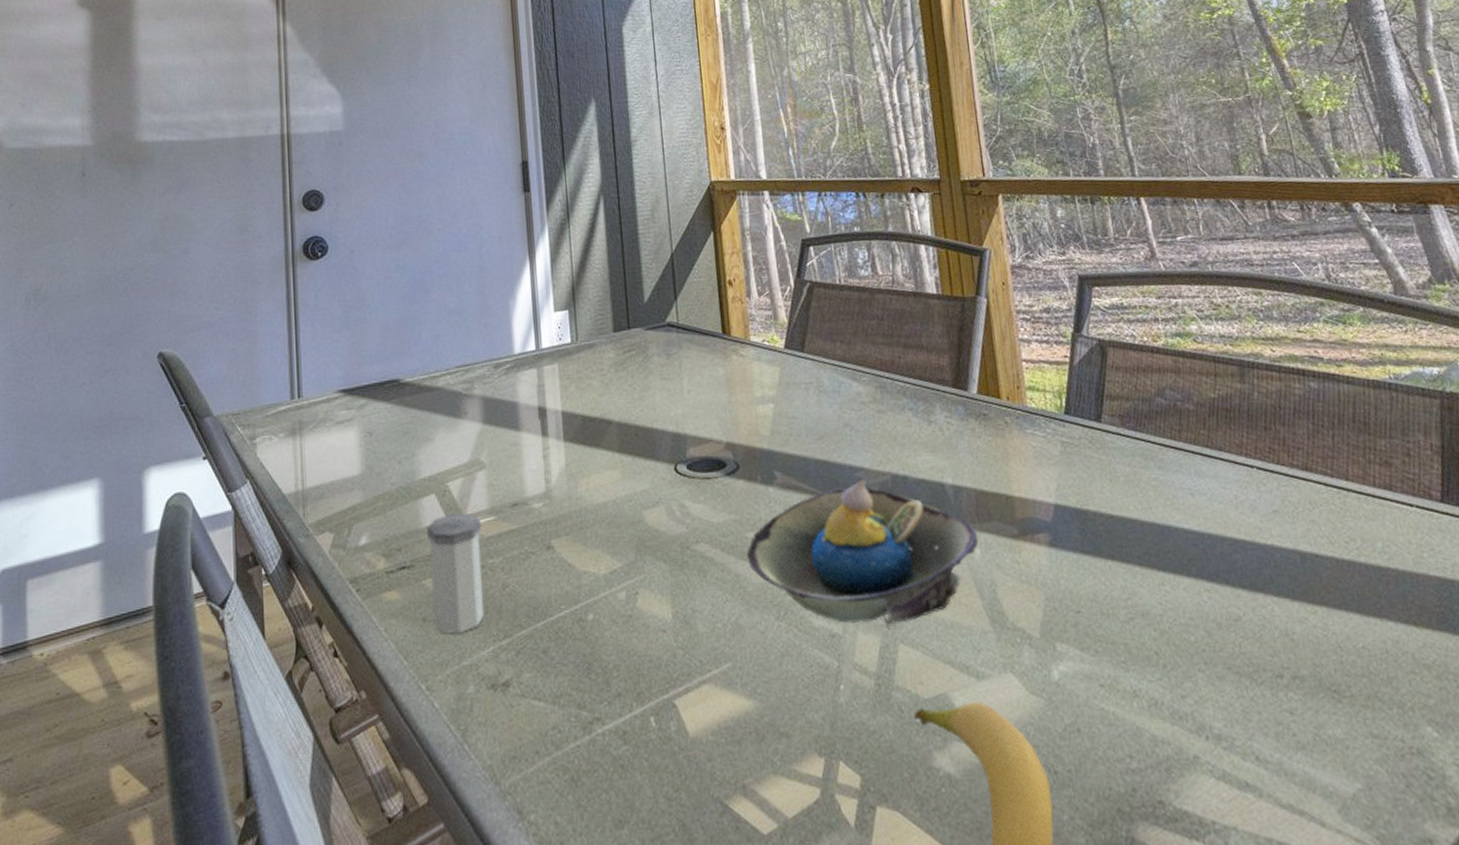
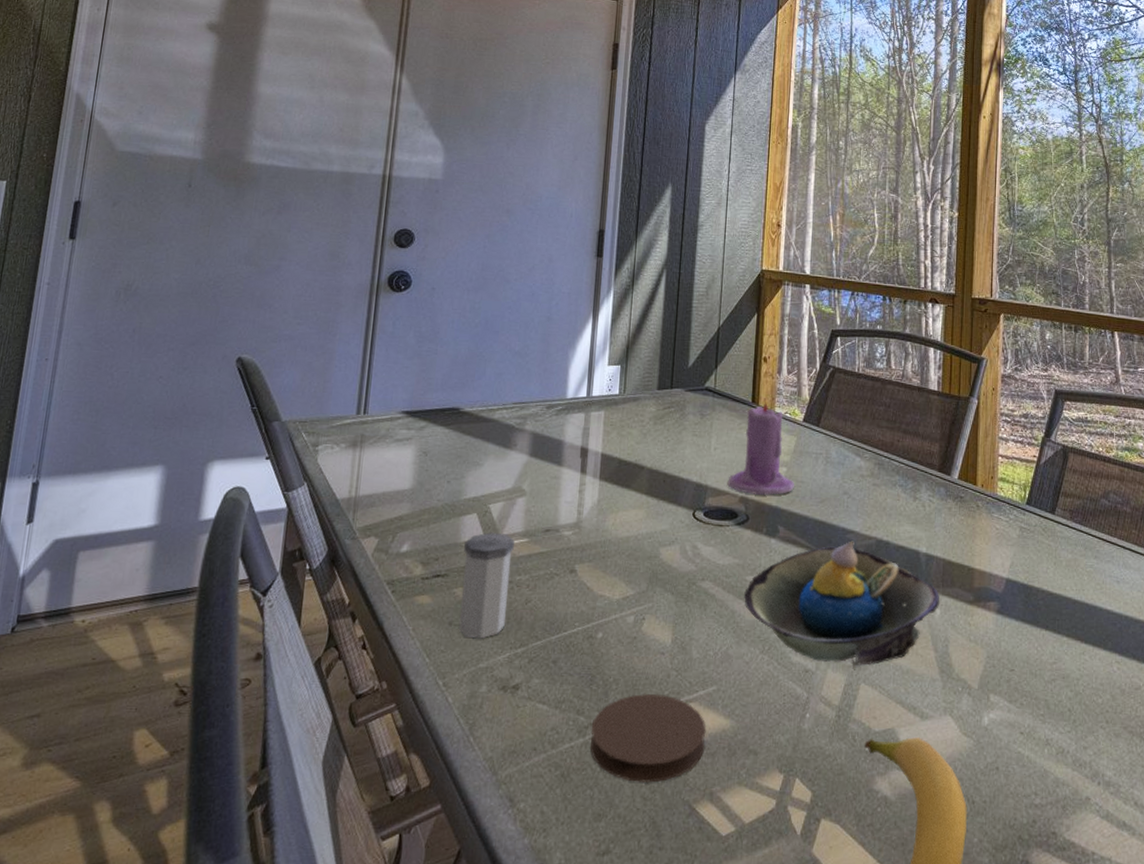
coaster: none [596,677,729,781] -> present [589,693,707,783]
candle: none [708,327,786,439] -> present [727,398,794,495]

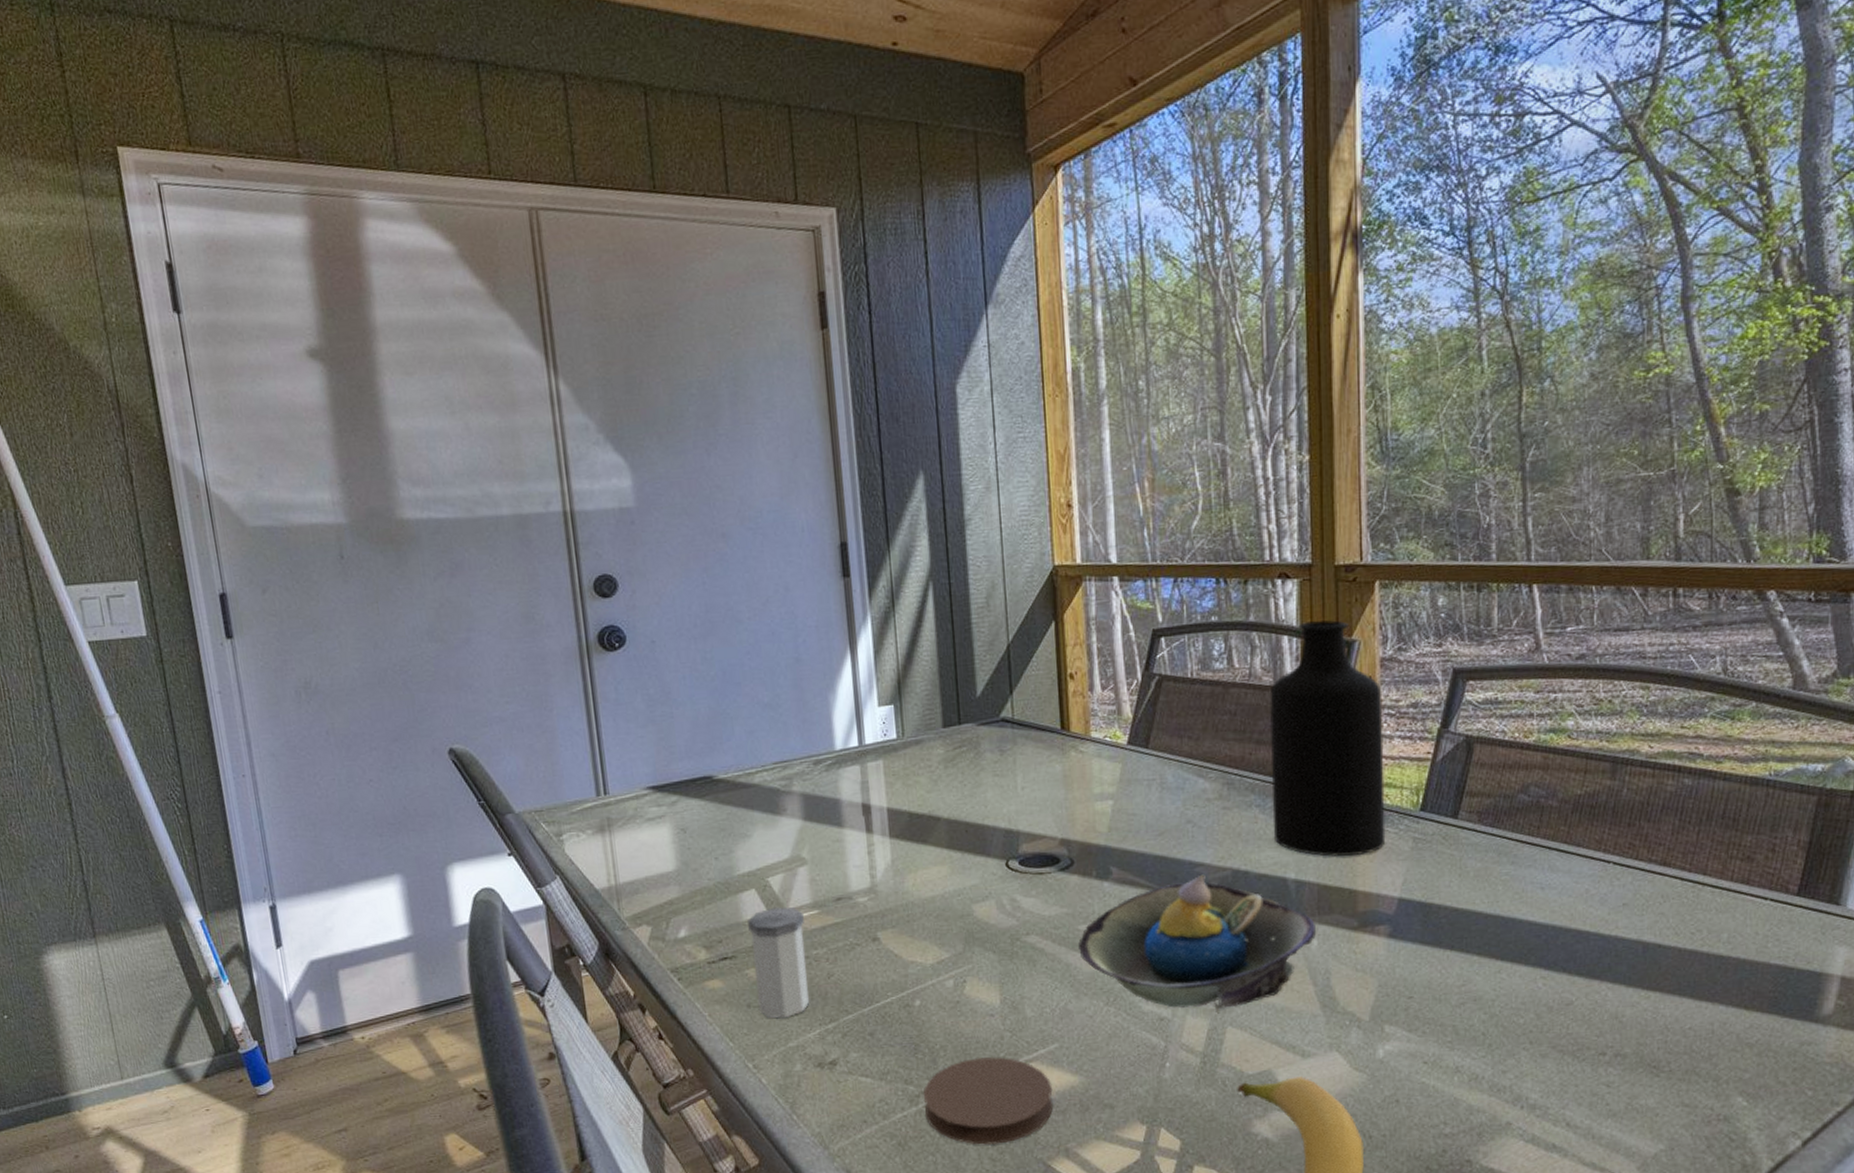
candle: present [727,398,794,495] -> none [1043,722,1125,835]
bottle: none [911,339,1002,537] -> present [1269,620,1386,857]

